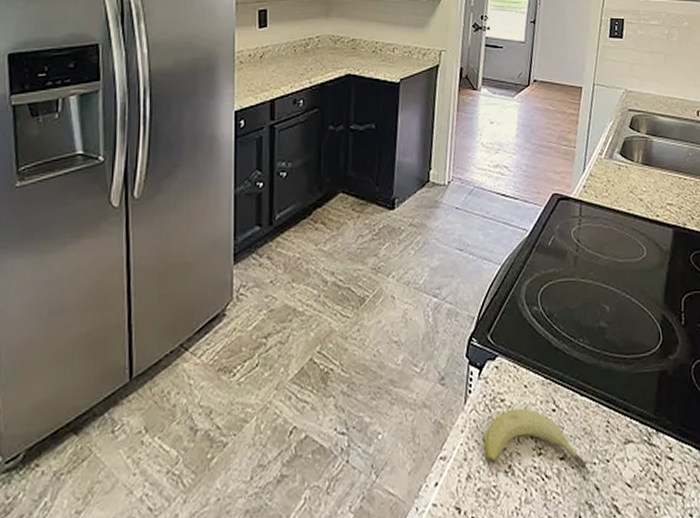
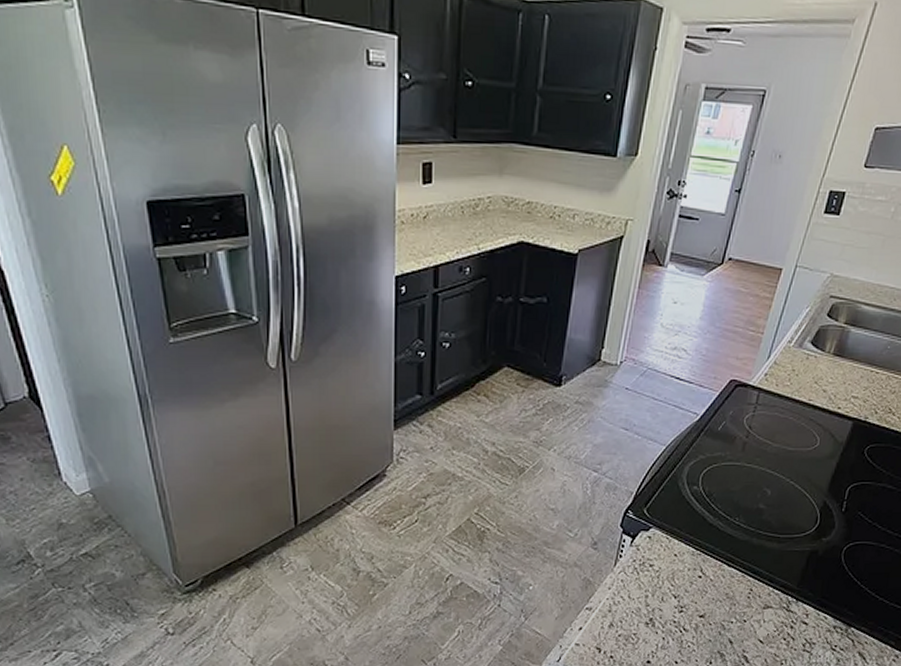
fruit: present [483,408,587,471] -> none [628,573,725,627]

